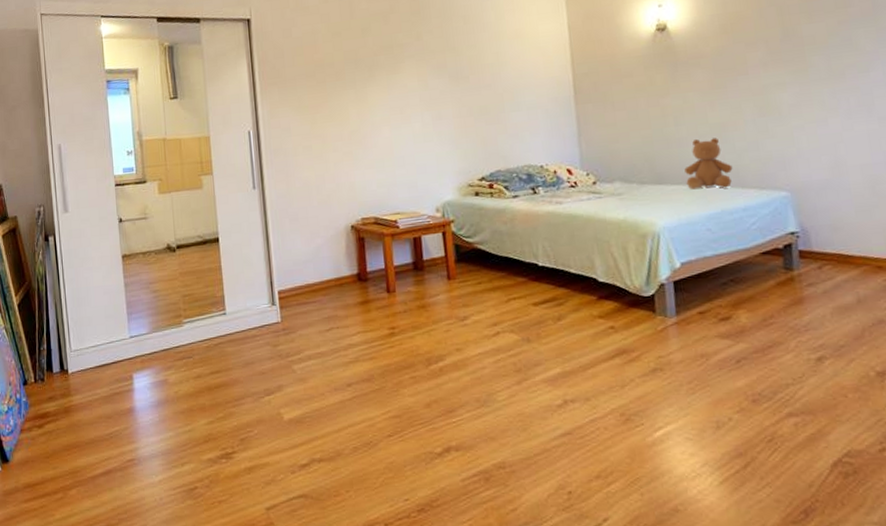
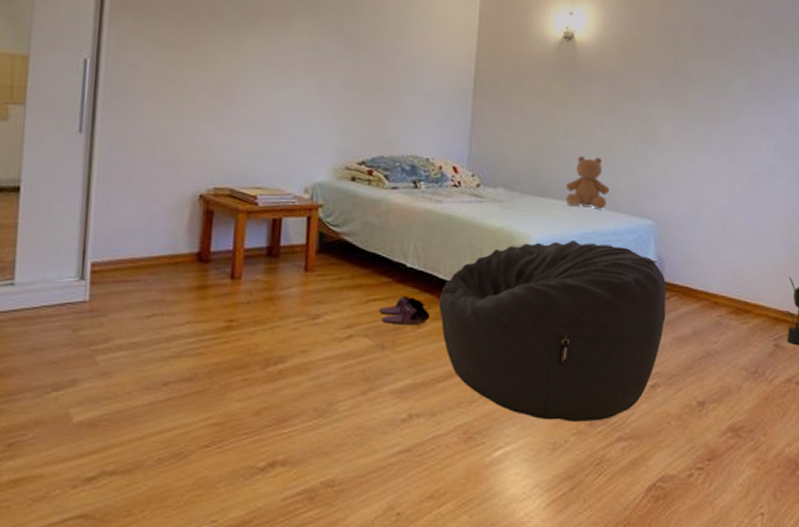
slippers: none [519,292,568,319] -> present [379,295,430,325]
bean bag chair: none [574,221,822,400] -> present [439,241,667,421]

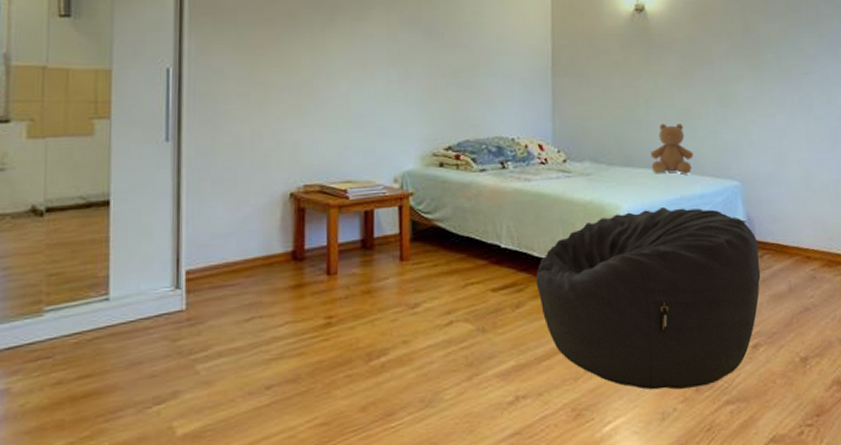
slippers: present [379,295,430,325] -> none [477,276,528,306]

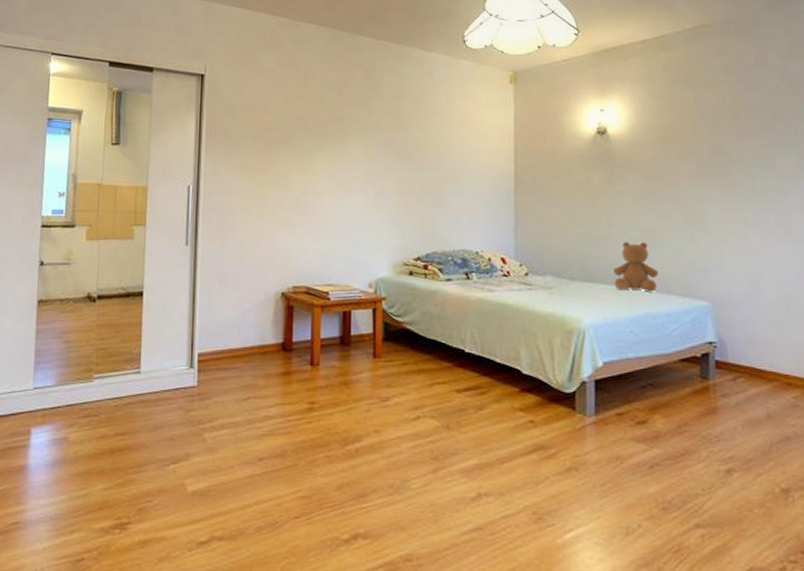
bean bag chair: present [536,207,761,390] -> none [498,324,734,506]

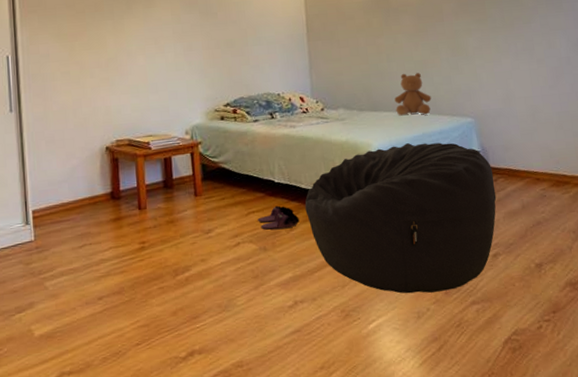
slippers: none [442,379,490,407] -> present [258,205,299,230]
bean bag chair: none [498,324,734,506] -> present [305,142,497,294]

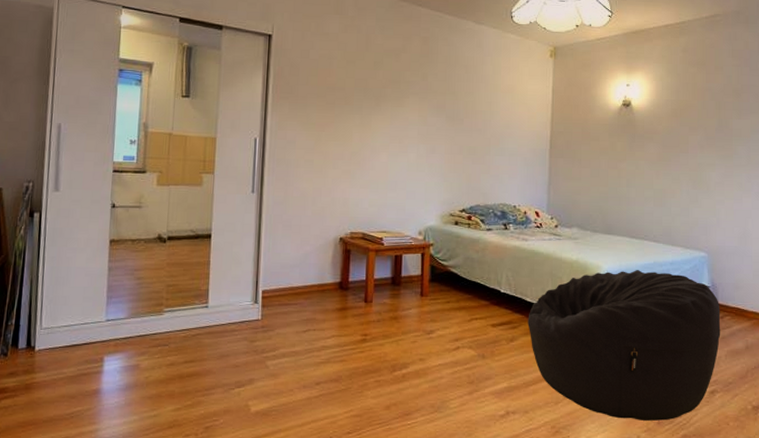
slippers: present [258,205,299,230] -> none [480,315,521,339]
teddy bear: present [394,73,432,116] -> none [630,201,667,244]

